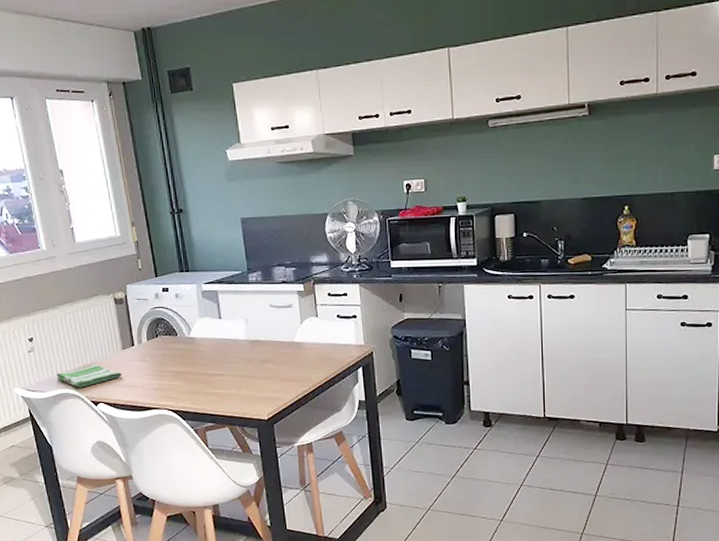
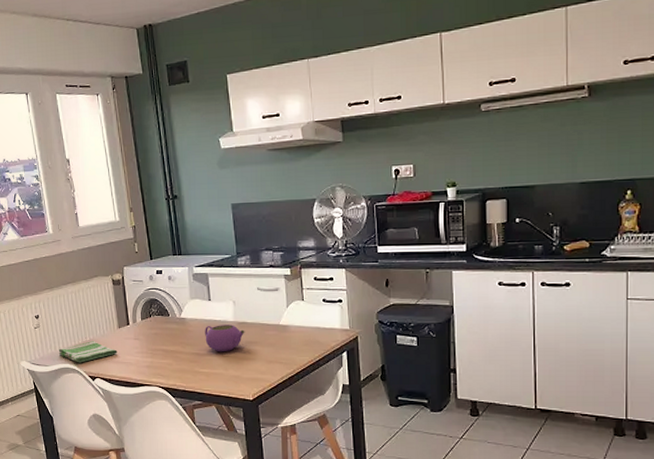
teapot: none [216,343,258,372] -> present [205,325,245,352]

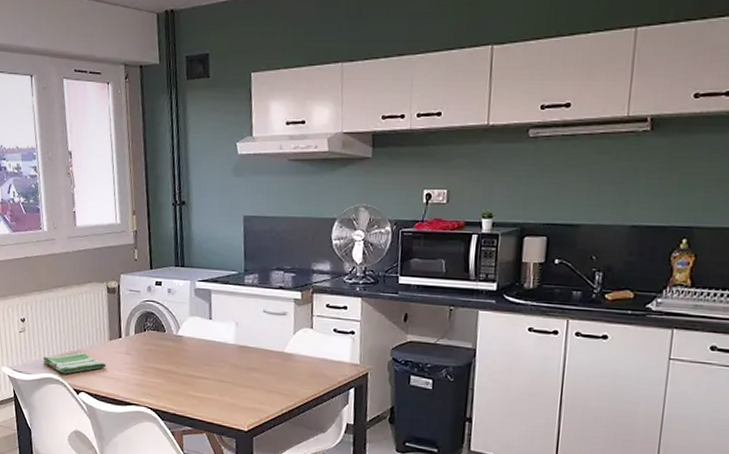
teapot: present [205,325,245,352] -> none [202,346,246,377]

